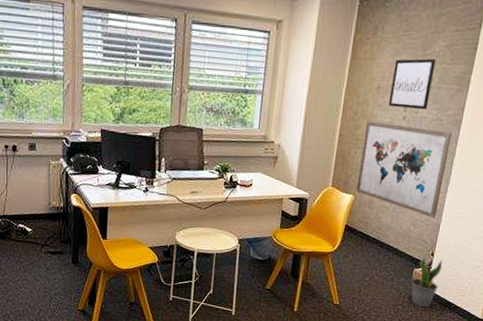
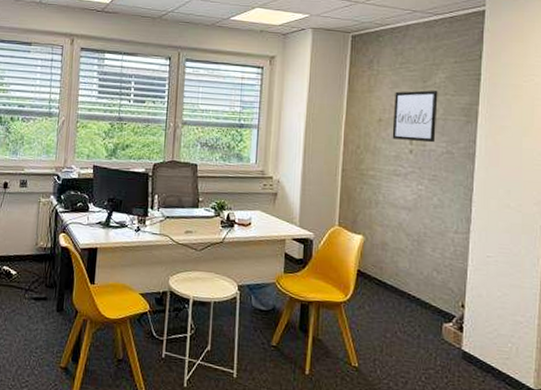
wall art: present [355,121,452,219] -> none [365,154,466,264]
potted plant: present [411,257,443,308] -> none [442,309,477,374]

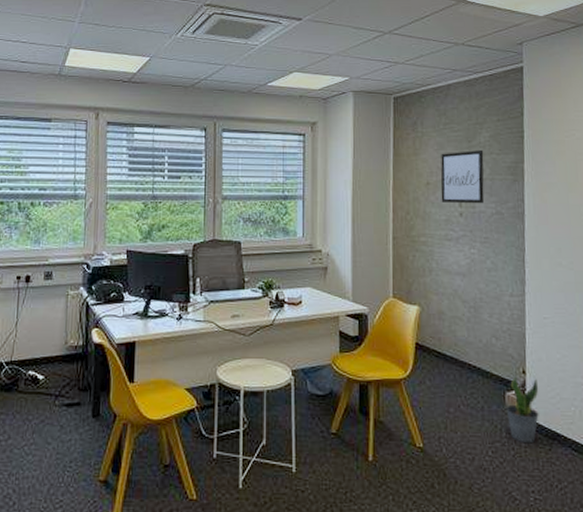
potted plant: none [442,309,477,374] -> present [505,376,539,444]

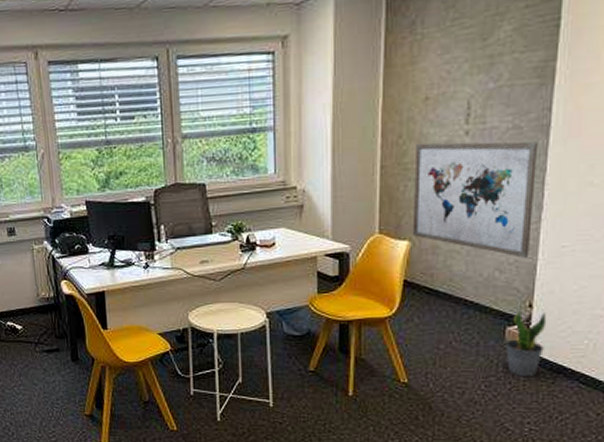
wall art: none [420,220,518,328] -> present [412,141,537,259]
wall art: present [440,149,485,204] -> none [442,48,503,120]

